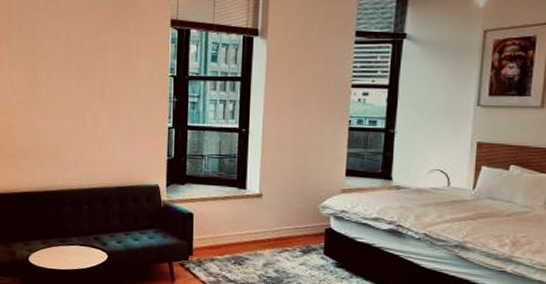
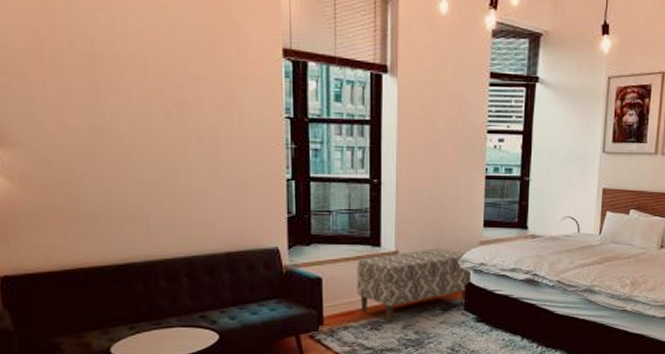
bench: none [223,193,331,260] -> present [357,248,470,323]

